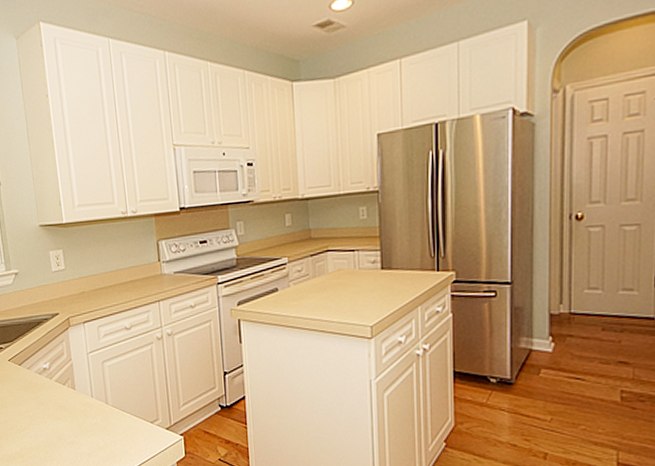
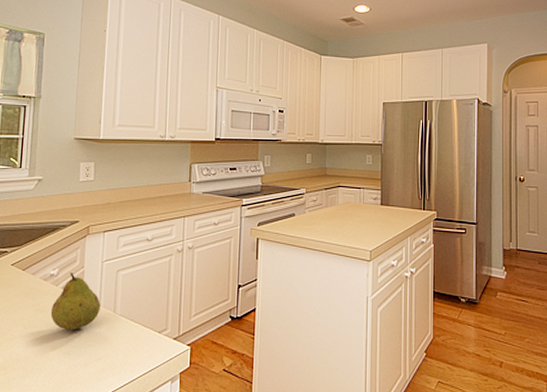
fruit: none [50,366,94,422] -> present [50,273,101,331]

